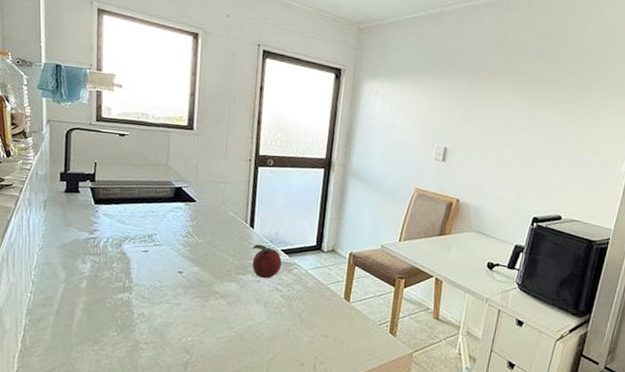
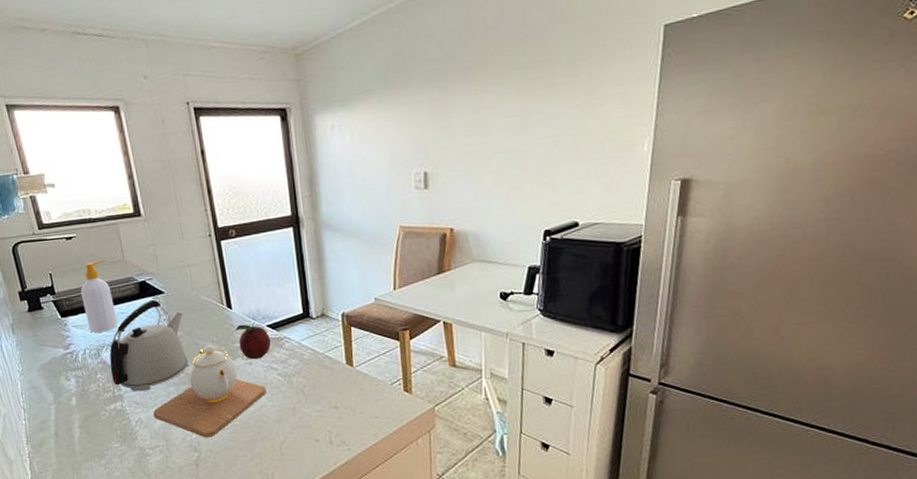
soap bottle: none [117,160,150,226] -> present [80,259,118,333]
kettle: none [126,205,209,288] -> present [109,299,189,392]
teapot: none [156,257,267,343] -> present [152,345,267,438]

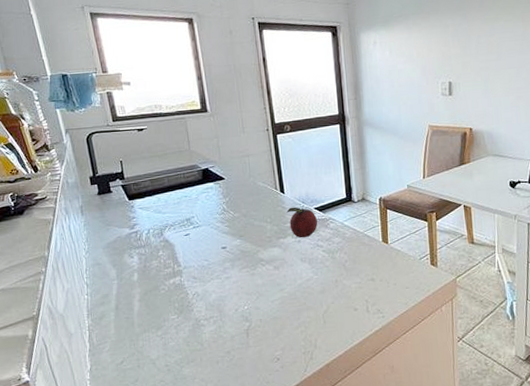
soap bottle: present [80,259,118,333] -> none [148,149,181,214]
kettle: present [109,299,189,392] -> none [172,184,244,268]
teapot: present [152,345,267,438] -> none [209,225,312,309]

